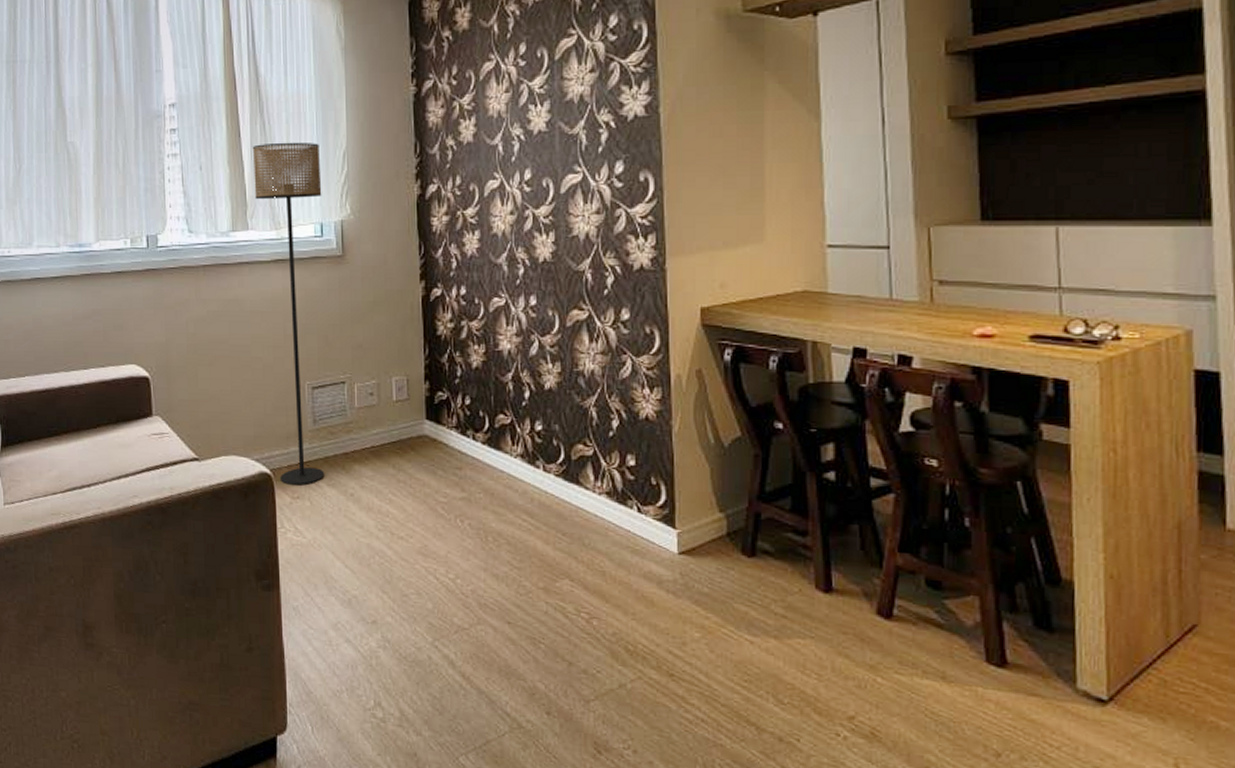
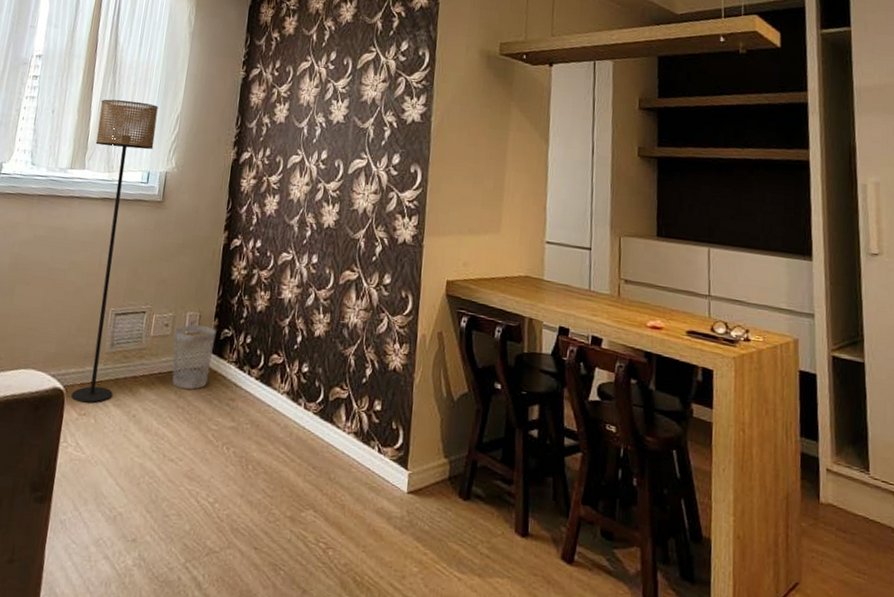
wastebasket: none [381,391,429,462] -> present [172,325,217,390]

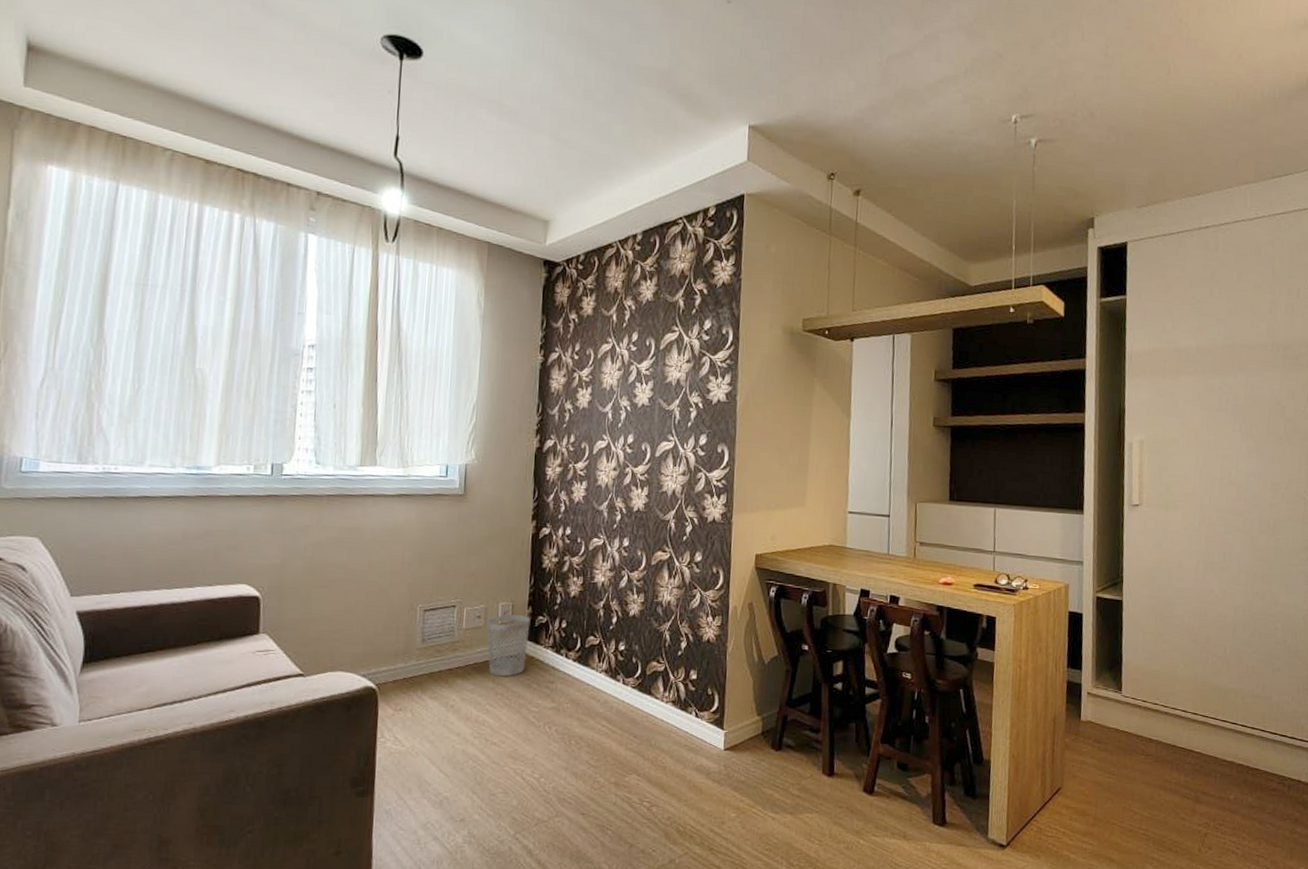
floor lamp: present [71,99,158,404] -> none [384,390,452,699]

